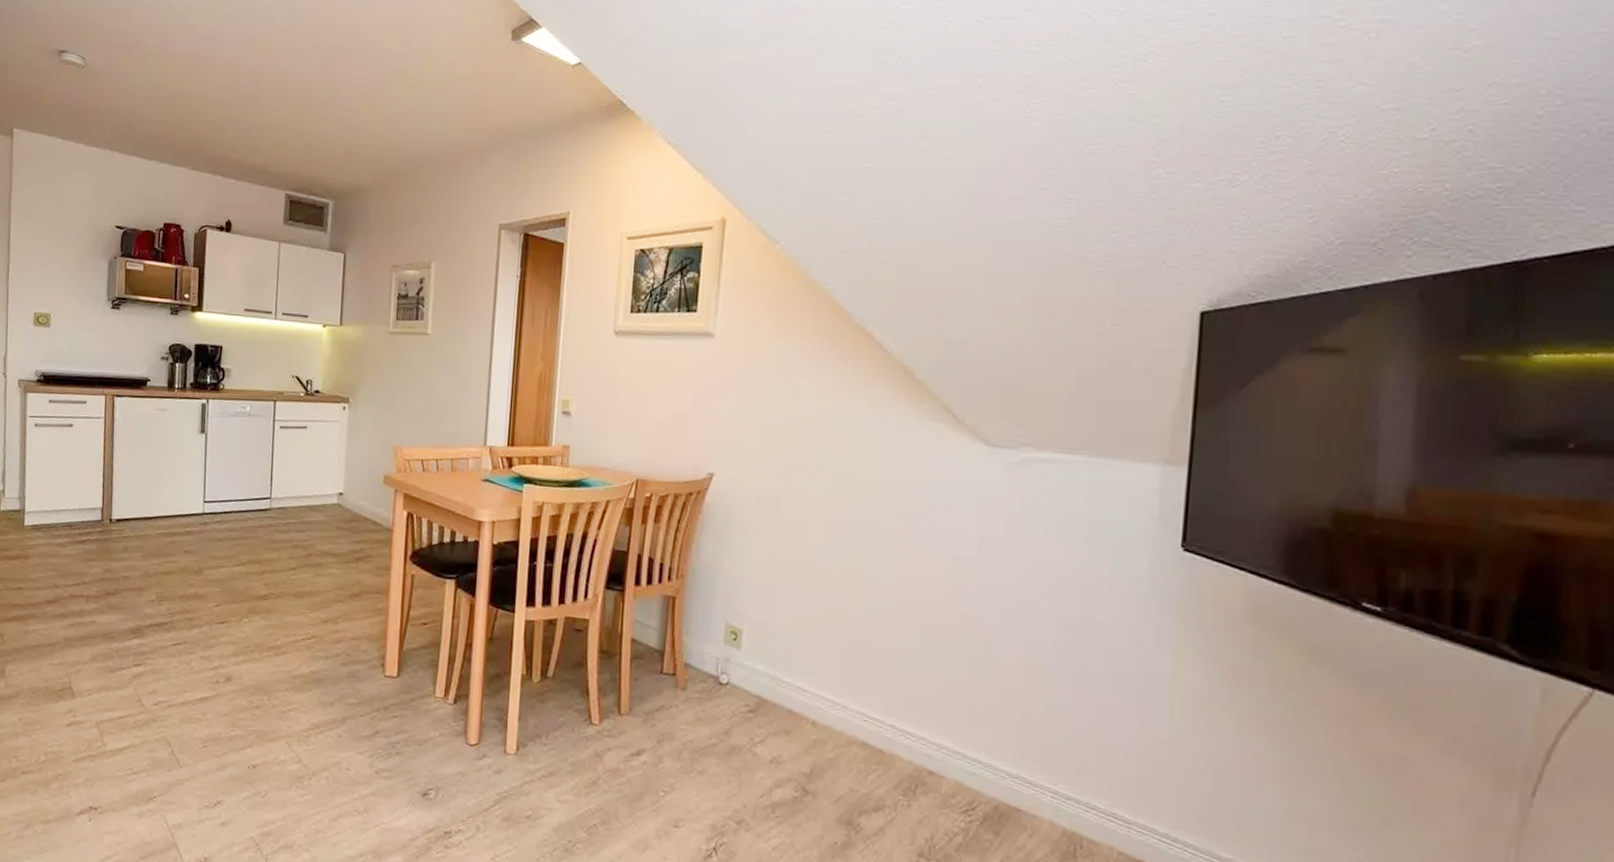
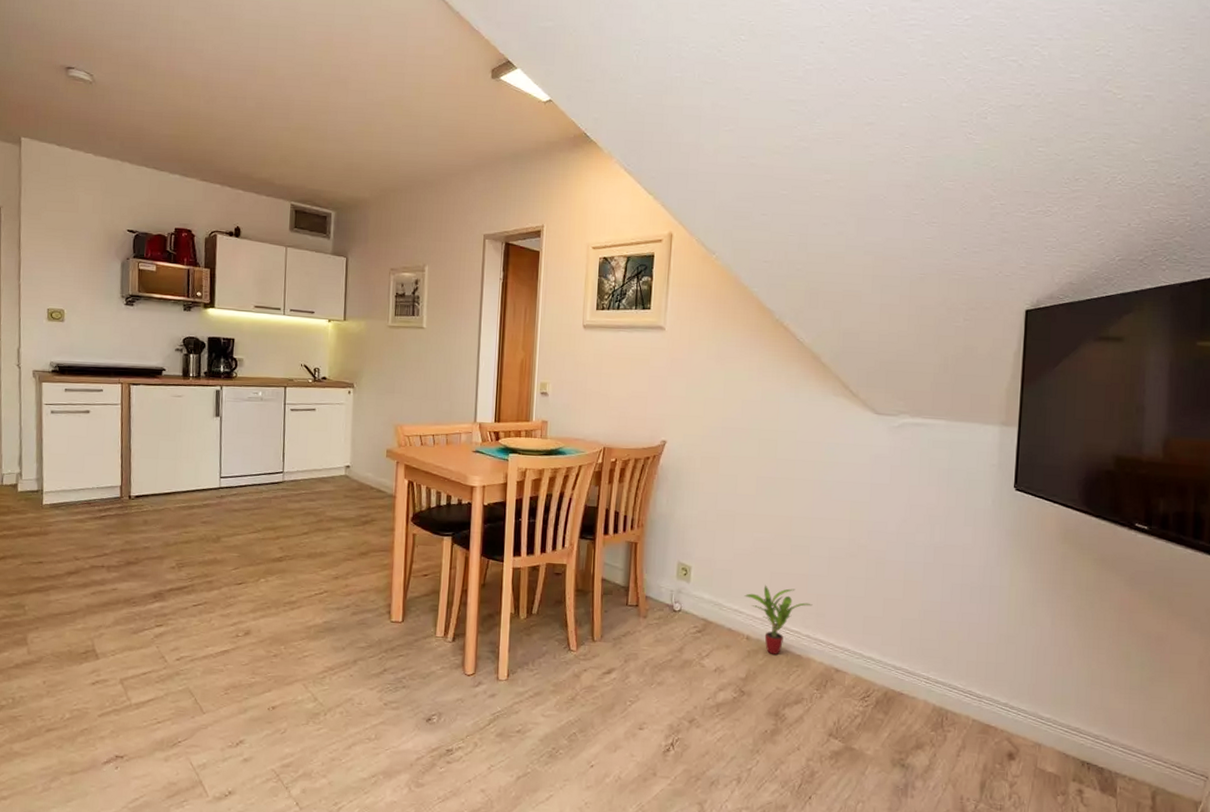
potted plant: none [809,657,899,747] -> present [744,585,813,654]

